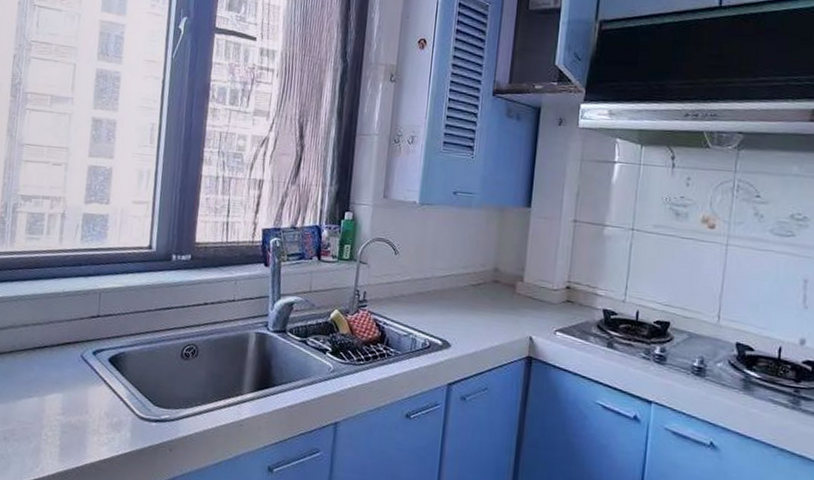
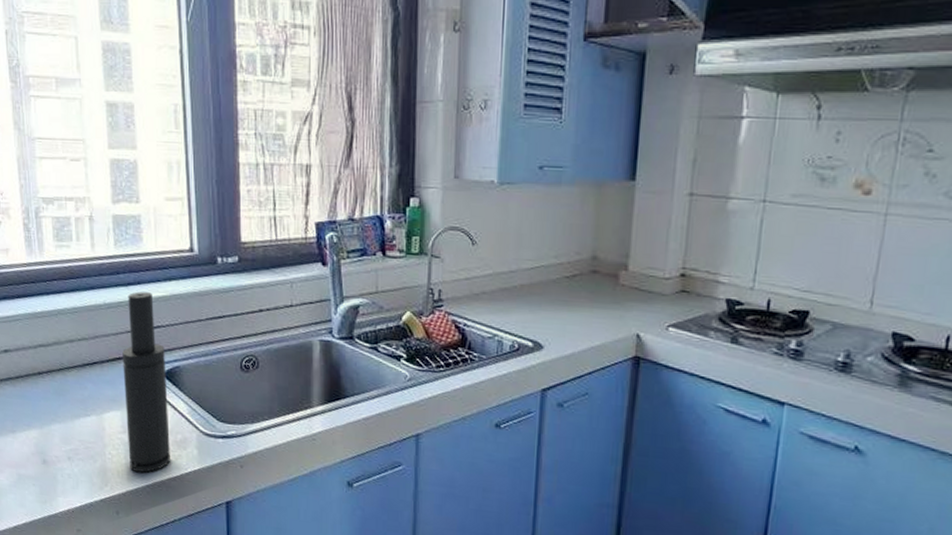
spray bottle: none [63,282,113,455] -> present [122,291,170,473]

